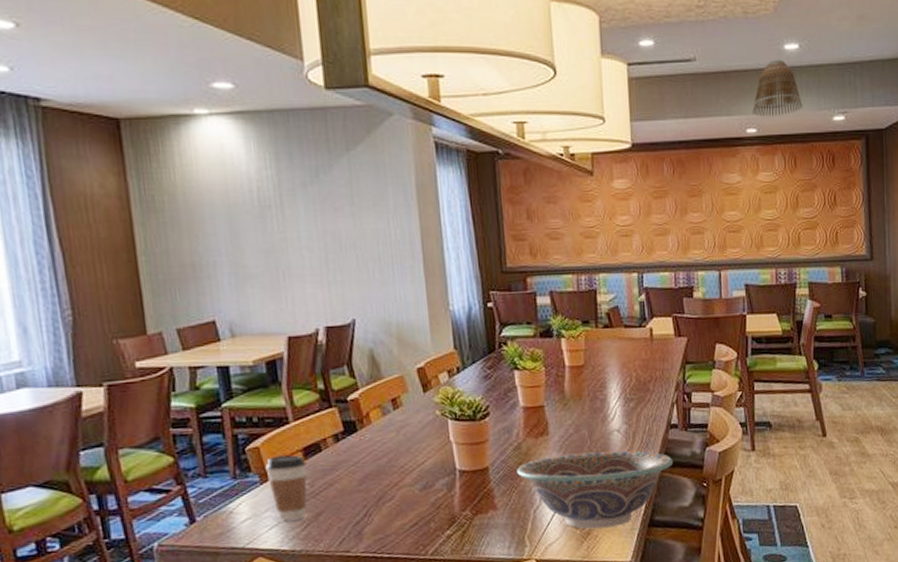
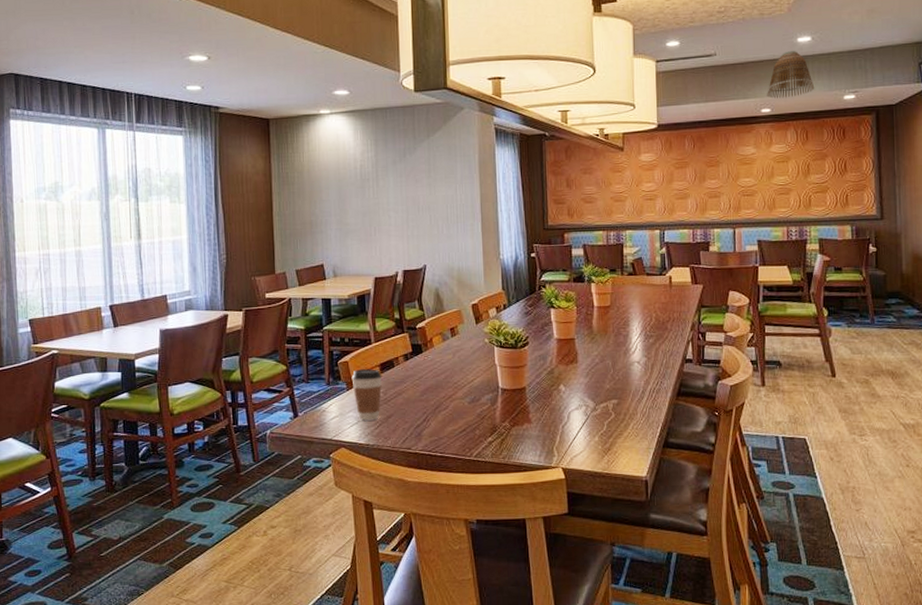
decorative bowl: present [517,450,674,530] -> none [549,379,688,446]

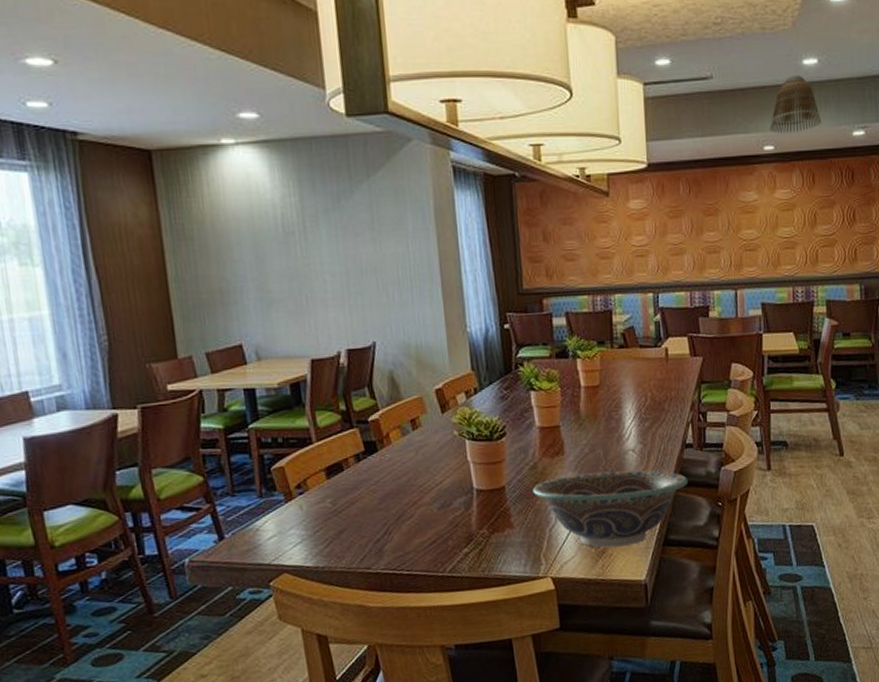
coffee cup: present [351,369,382,421] -> none [290,474,330,539]
decorative bowl: none [549,379,688,446] -> present [533,470,689,548]

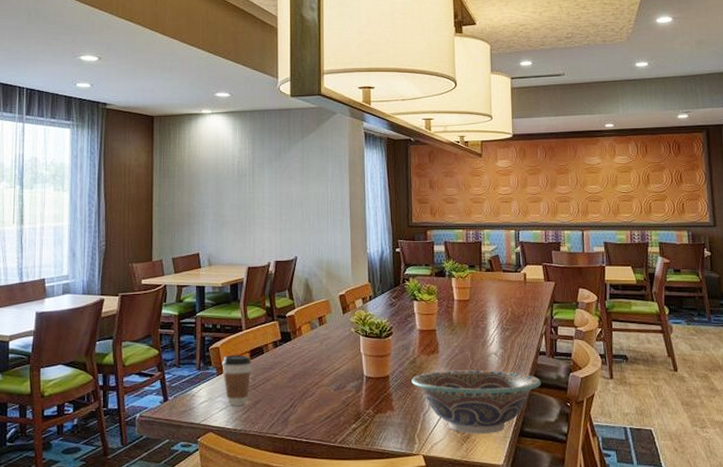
coffee cup: none [290,474,330,539] -> present [222,355,252,406]
lamp shade: present [770,74,822,134] -> none [610,73,652,115]

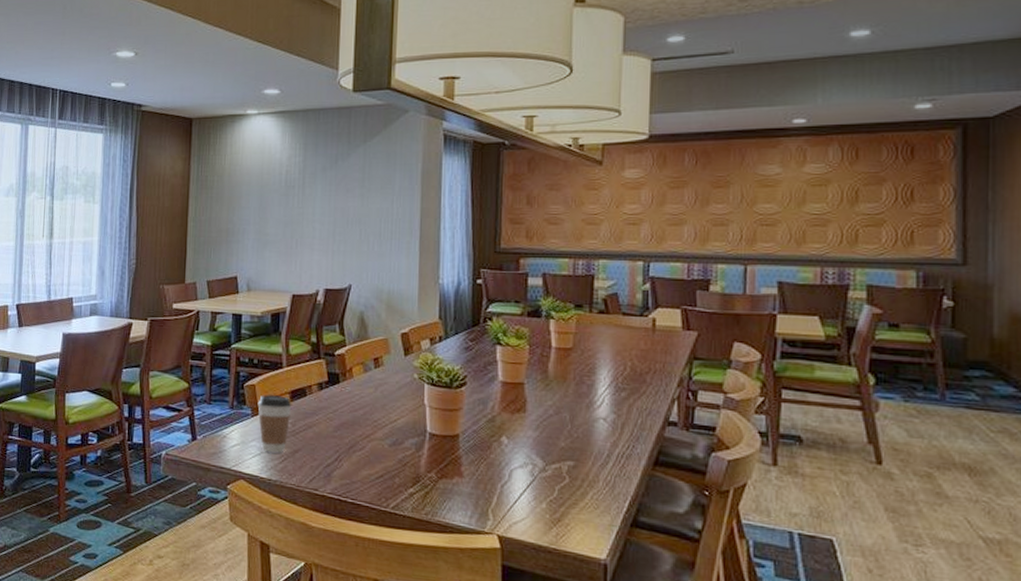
decorative bowl: present [411,369,542,434] -> none [488,434,669,519]

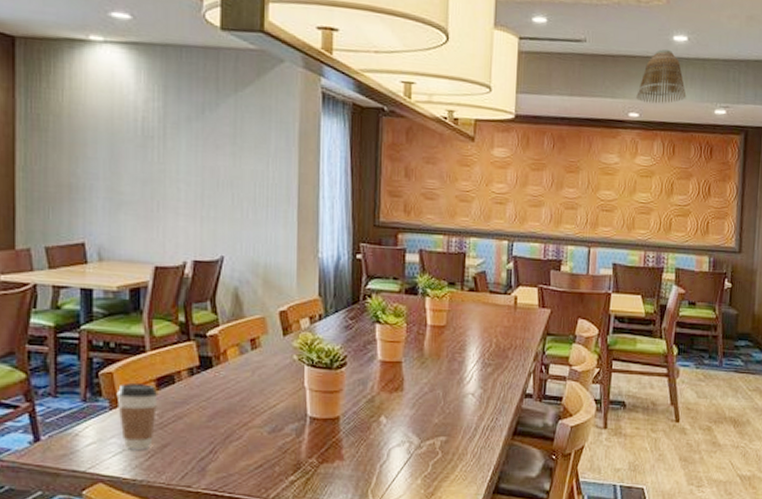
lamp shade: none [802,46,872,107] -> present [636,48,686,104]

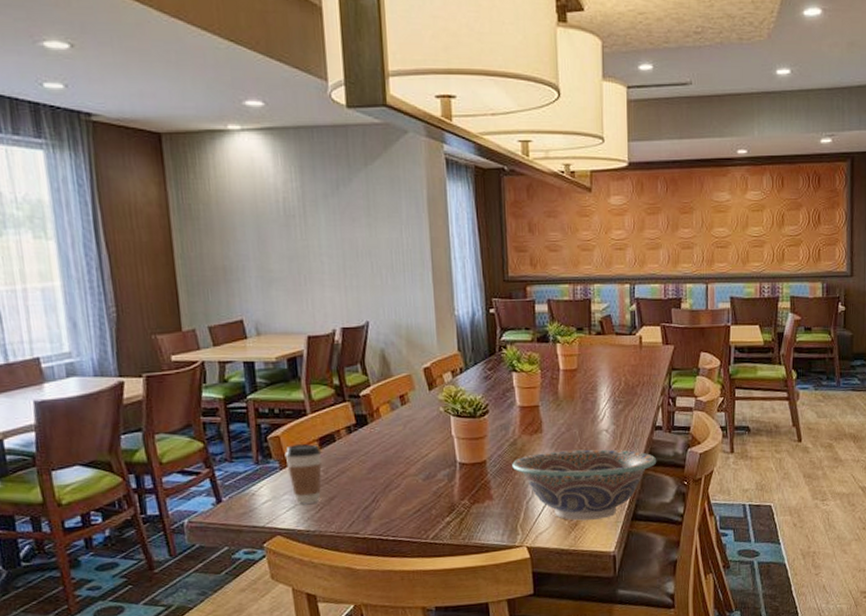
decorative bowl: none [367,412,525,490] -> present [512,449,657,521]
lamp shade: present [636,48,686,104] -> none [744,83,792,139]

